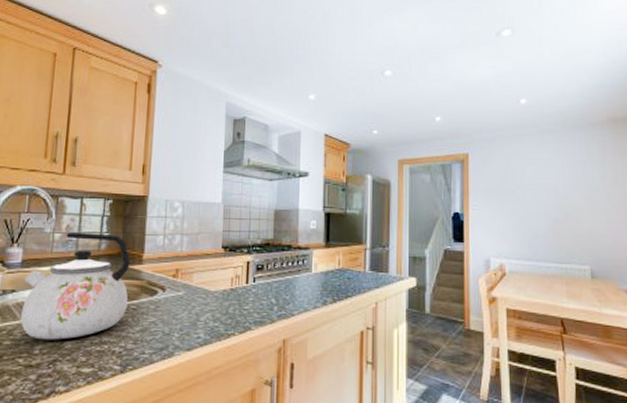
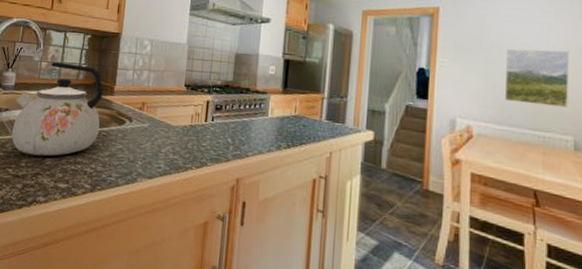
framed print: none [529,188,584,240] -> present [504,48,569,107]

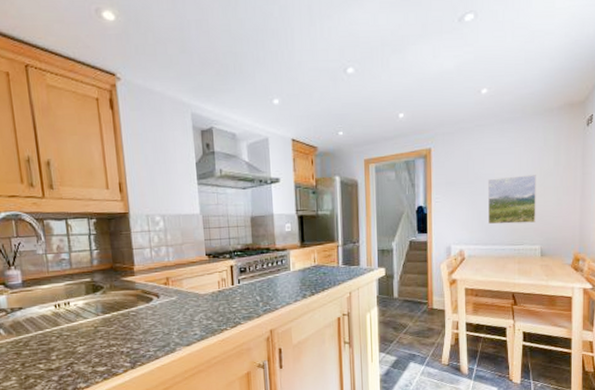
kettle: present [12,62,104,156] -> none [28,251,128,348]

